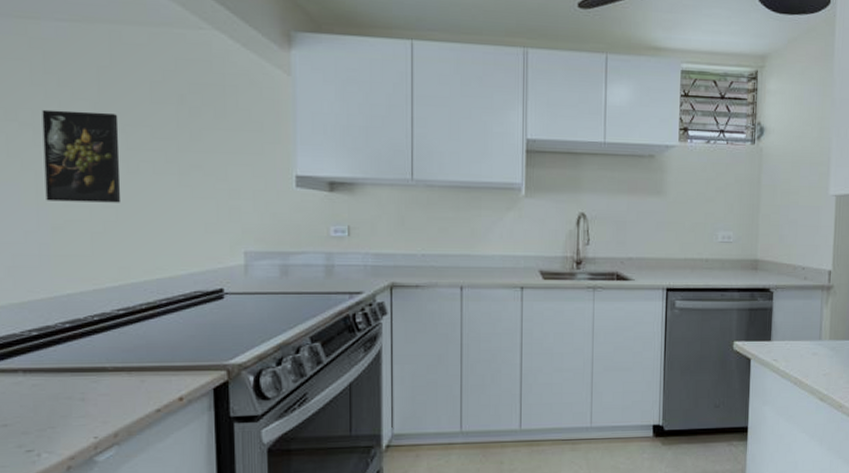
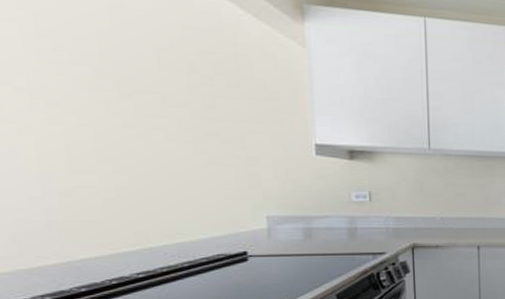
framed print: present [42,109,121,203] -> none [37,74,134,169]

